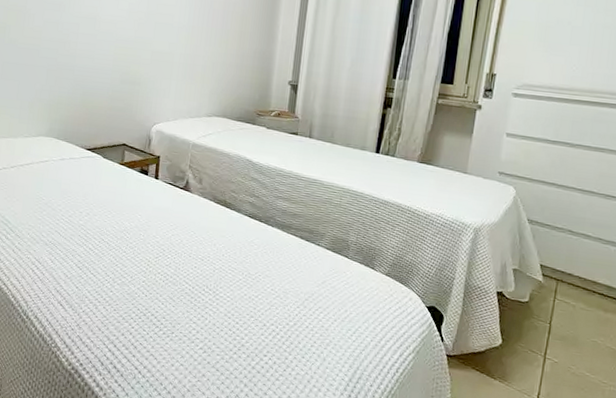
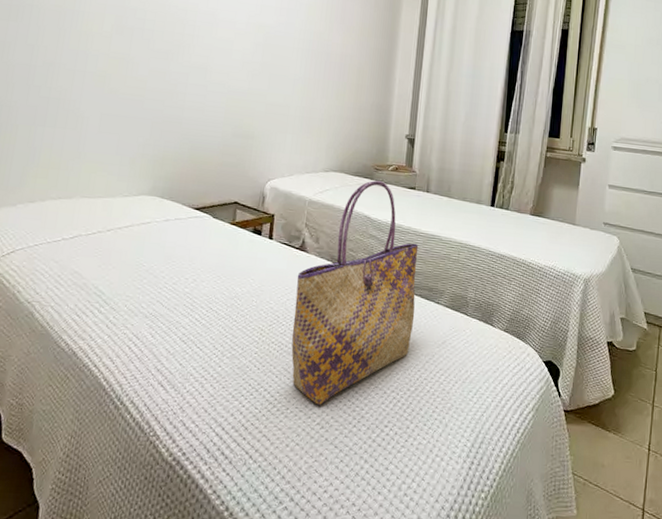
tote bag: none [176,125,300,332] -> present [291,180,419,405]

